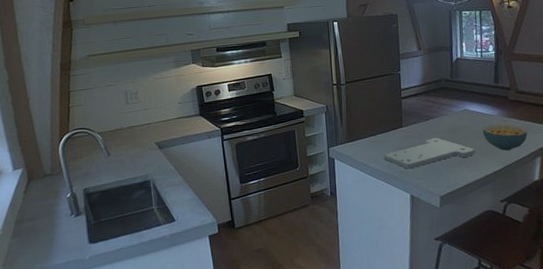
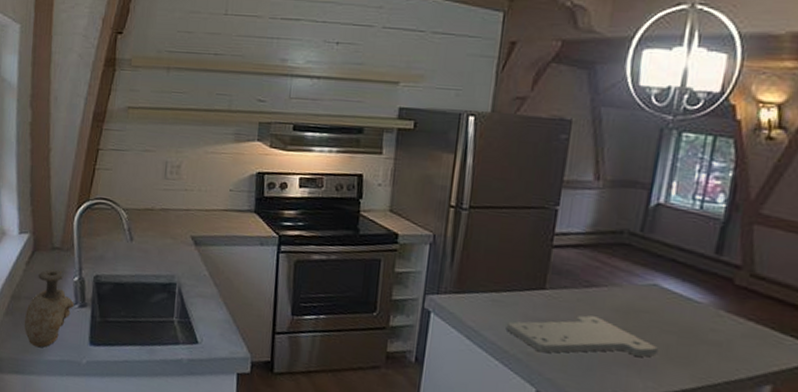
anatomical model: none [30,191,71,257] -> present [23,269,74,348]
cereal bowl: present [482,124,528,151] -> none [676,316,759,363]

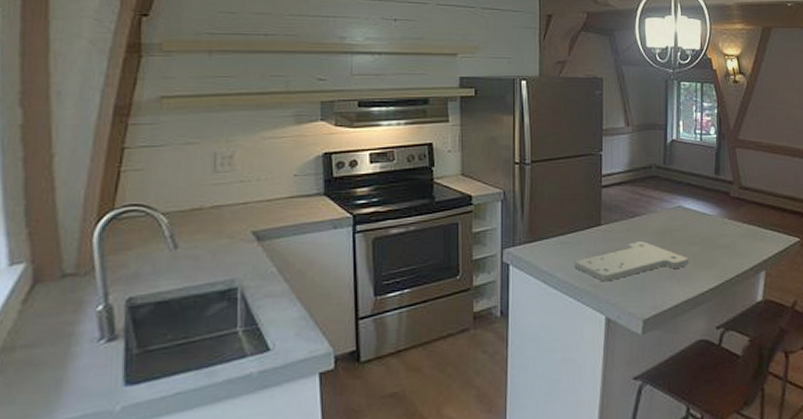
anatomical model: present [23,269,74,348] -> none [21,301,99,408]

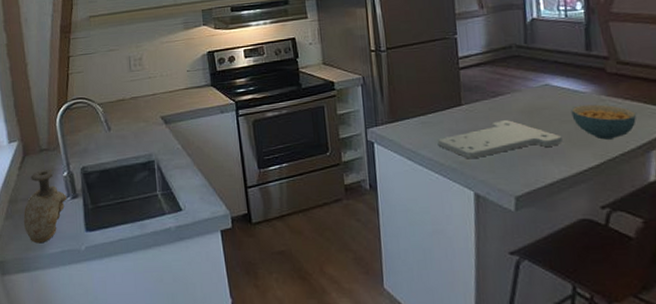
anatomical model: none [21,301,99,408] -> present [23,168,67,244]
cereal bowl: none [698,227,752,262] -> present [571,104,637,140]

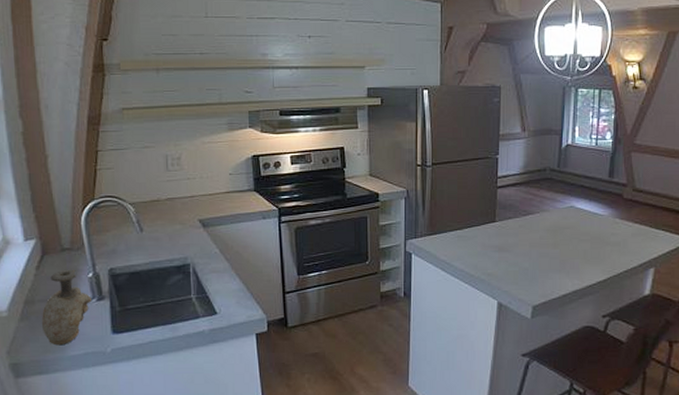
cutting board: present [437,120,563,159] -> none [470,237,579,272]
cereal bowl: present [571,104,637,140] -> none [589,226,643,258]

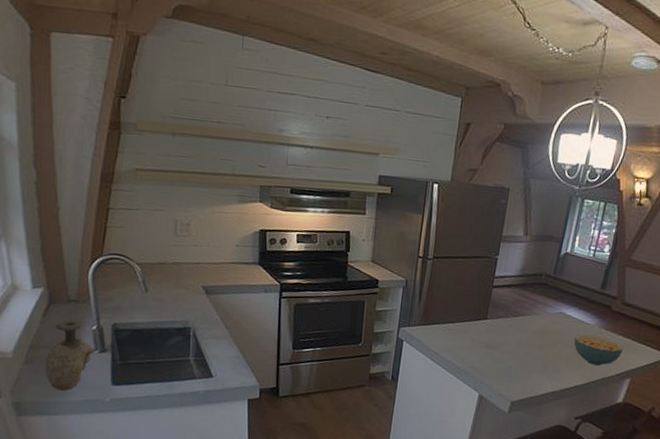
cereal bowl: none [589,226,643,258] -> present [573,334,625,366]

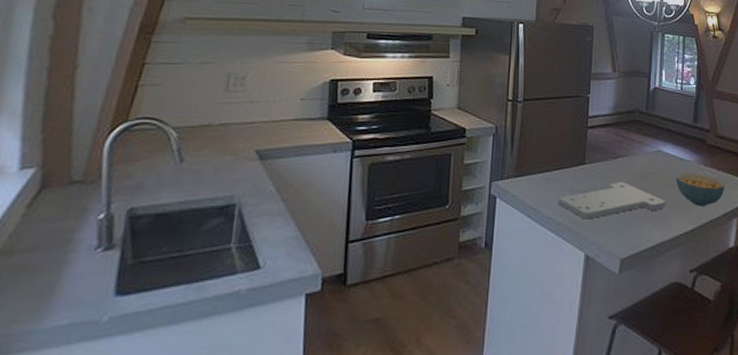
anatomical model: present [44,319,94,391] -> none [14,208,96,314]
cutting board: none [458,337,561,367] -> present [558,182,666,220]

